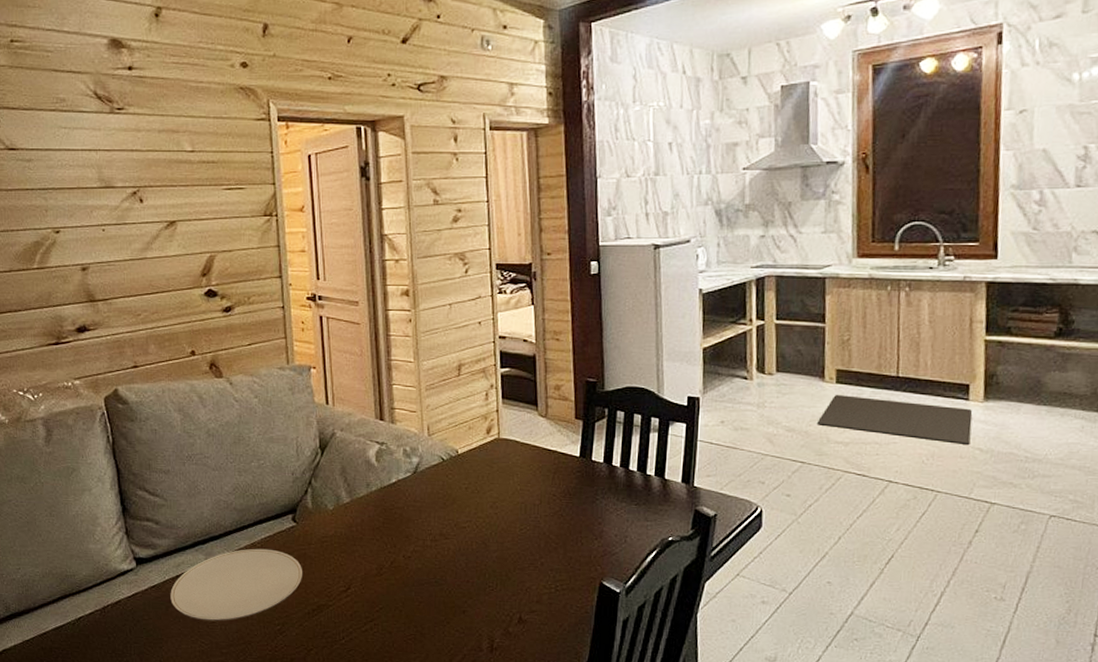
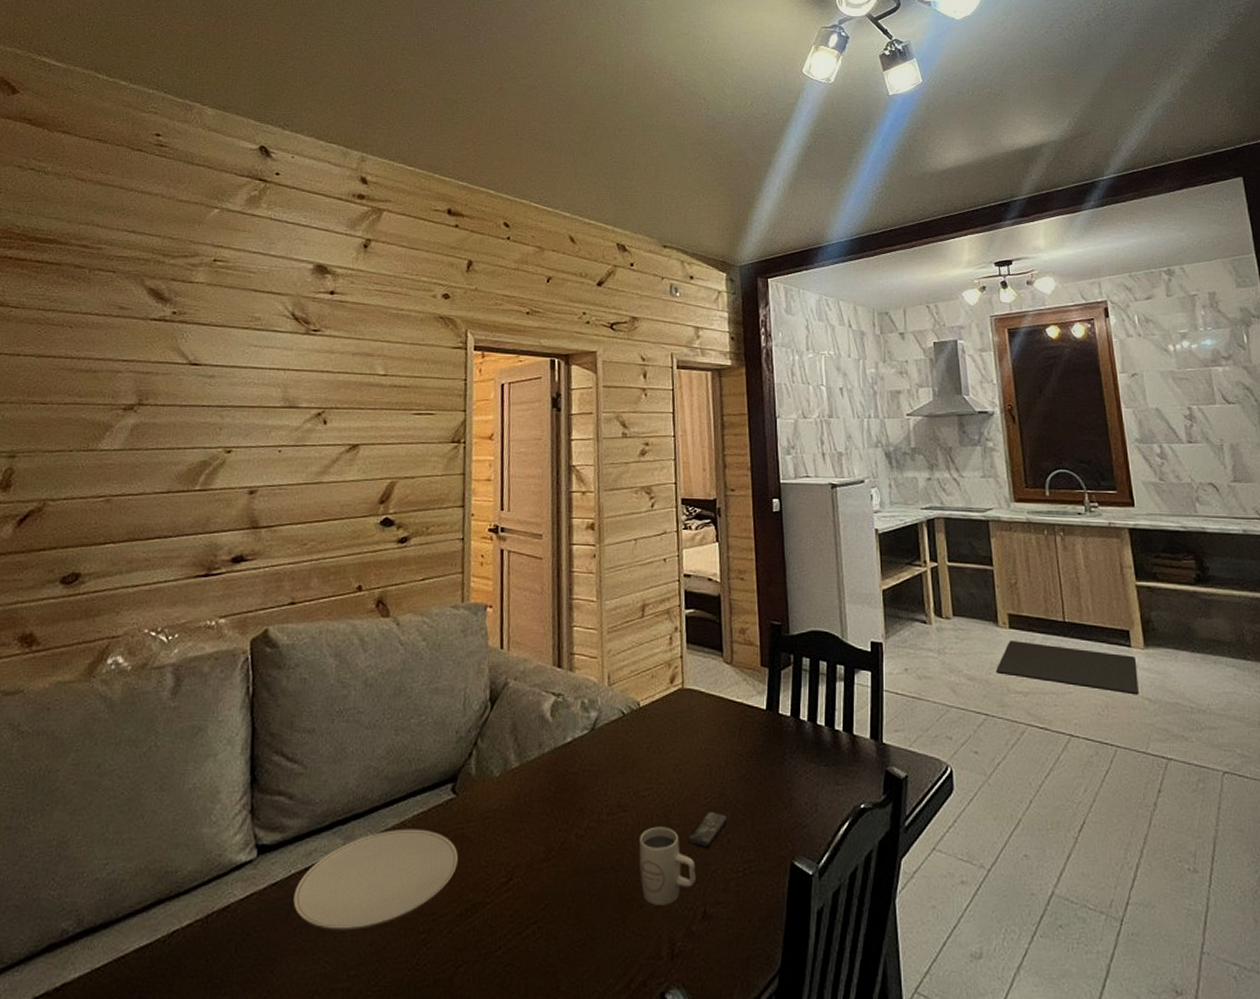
mug: none [460,551,513,612] -> present [638,826,697,906]
mobile phone: none [504,540,542,569] -> present [688,811,728,848]

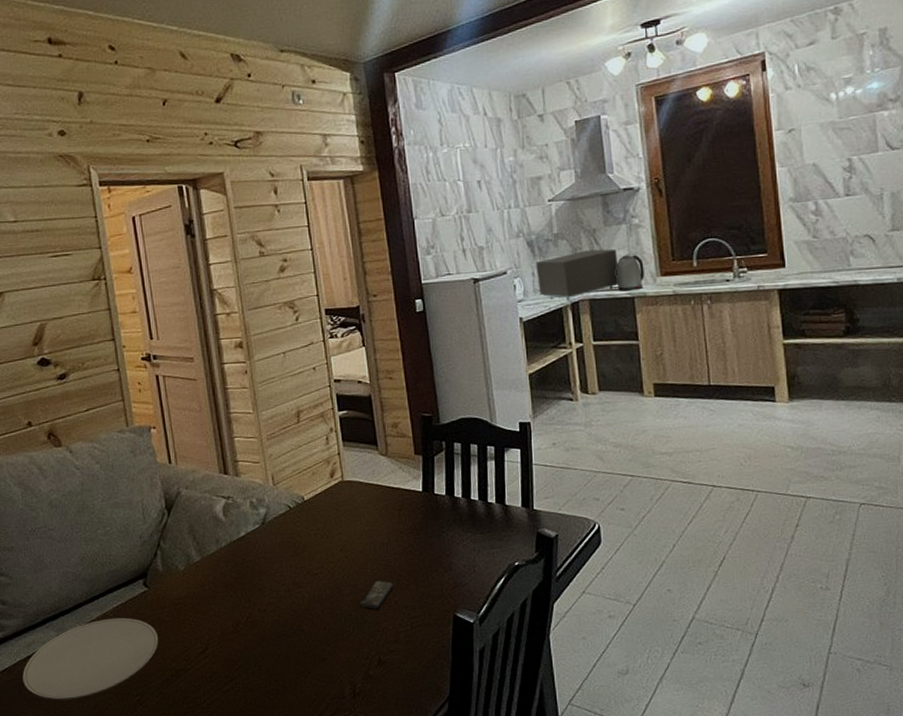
mug: present [638,826,697,906] -> none [316,596,370,658]
microwave: none [893,467,973,517] -> present [535,249,619,301]
kettle: none [971,477,999,514] -> present [616,255,644,292]
floor mat: present [995,639,1139,694] -> none [641,407,781,444]

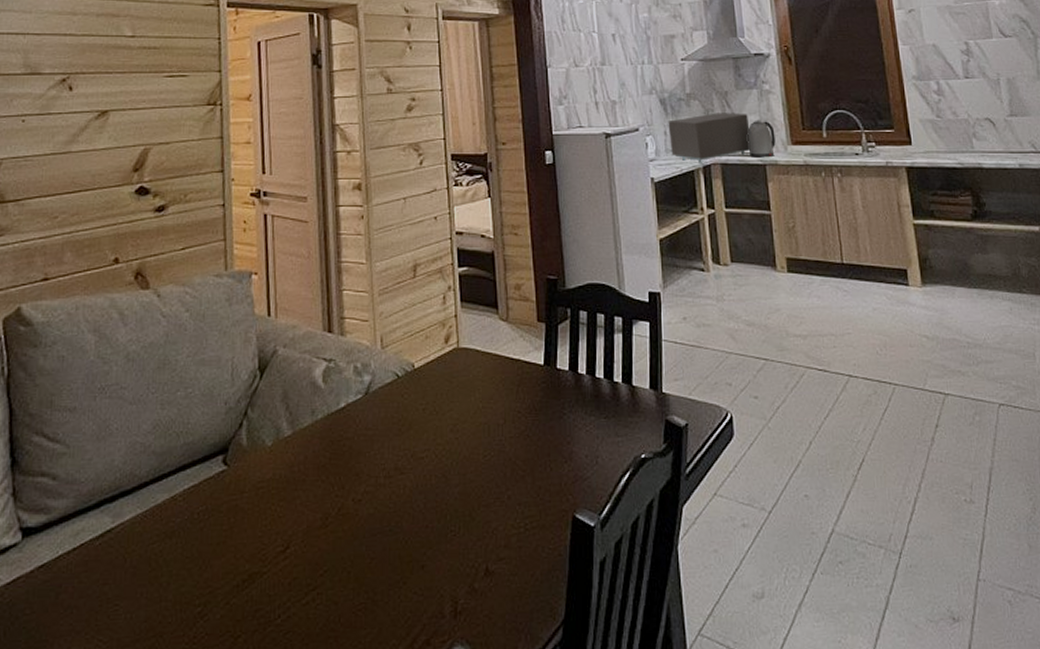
plate: present [22,617,159,701] -> none [62,502,233,609]
mobile phone: present [359,580,394,610] -> none [468,469,508,506]

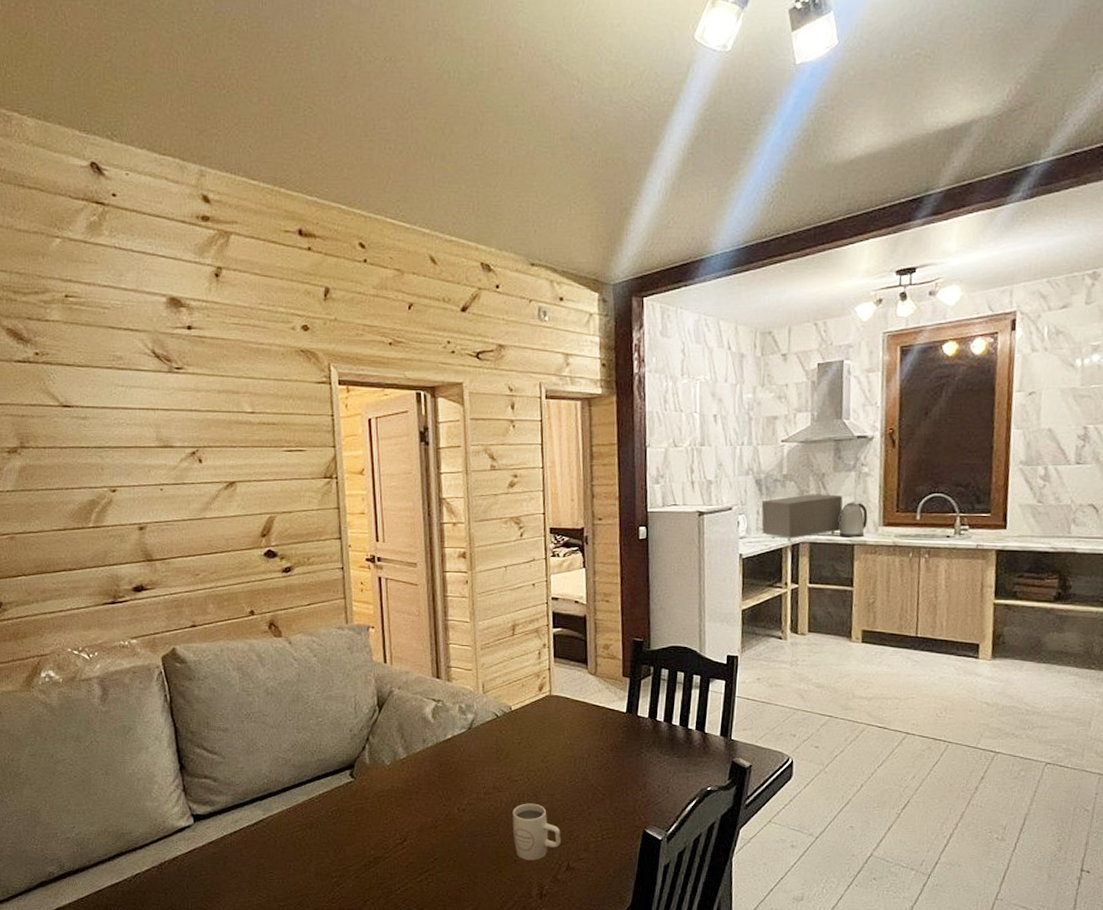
mug: none [418,487,478,565] -> present [512,803,562,861]

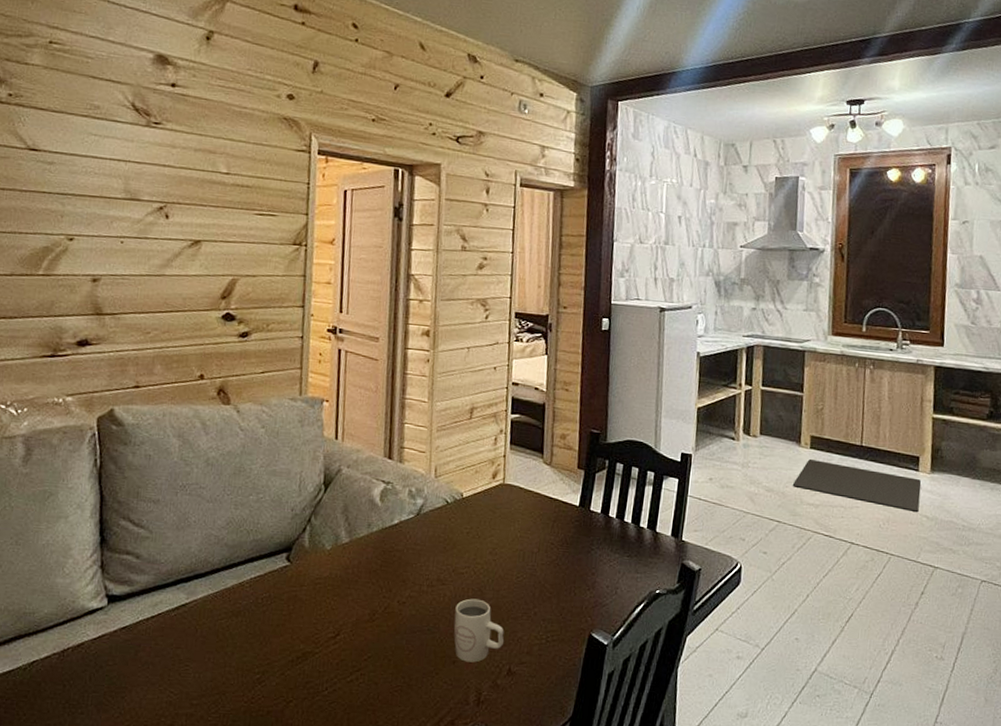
microwave: present [761,494,843,542] -> none [719,299,796,344]
kettle: present [839,502,868,538] -> none [791,310,819,345]
floor mat: none [843,653,981,699] -> present [792,458,921,512]

